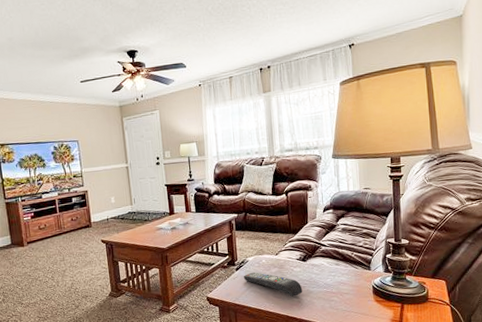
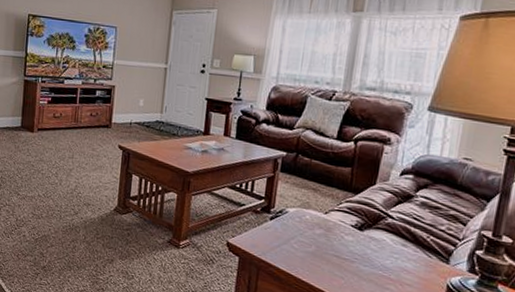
remote control: present [243,272,303,297] -> none [277,226,351,271]

